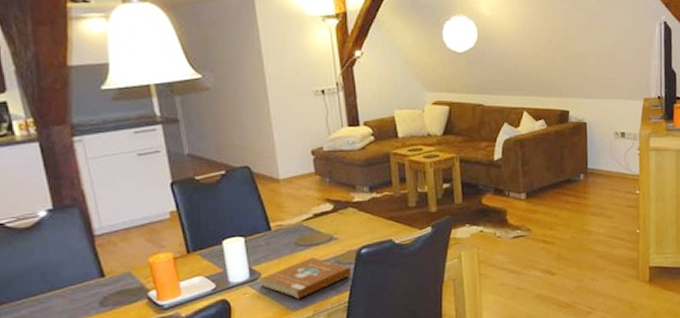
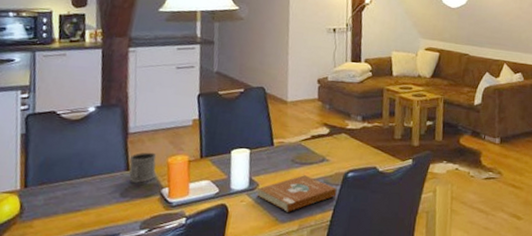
mug: none [101,254,137,289] -> present [129,152,157,183]

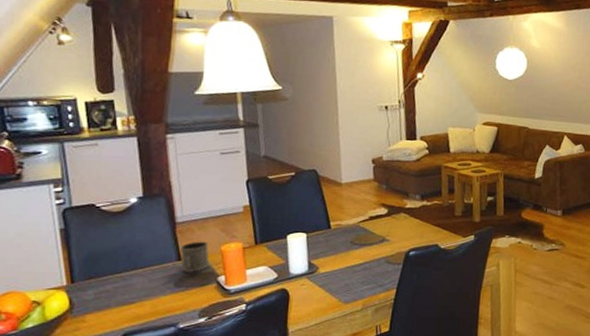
book: present [257,175,337,212] -> none [317,256,400,293]

